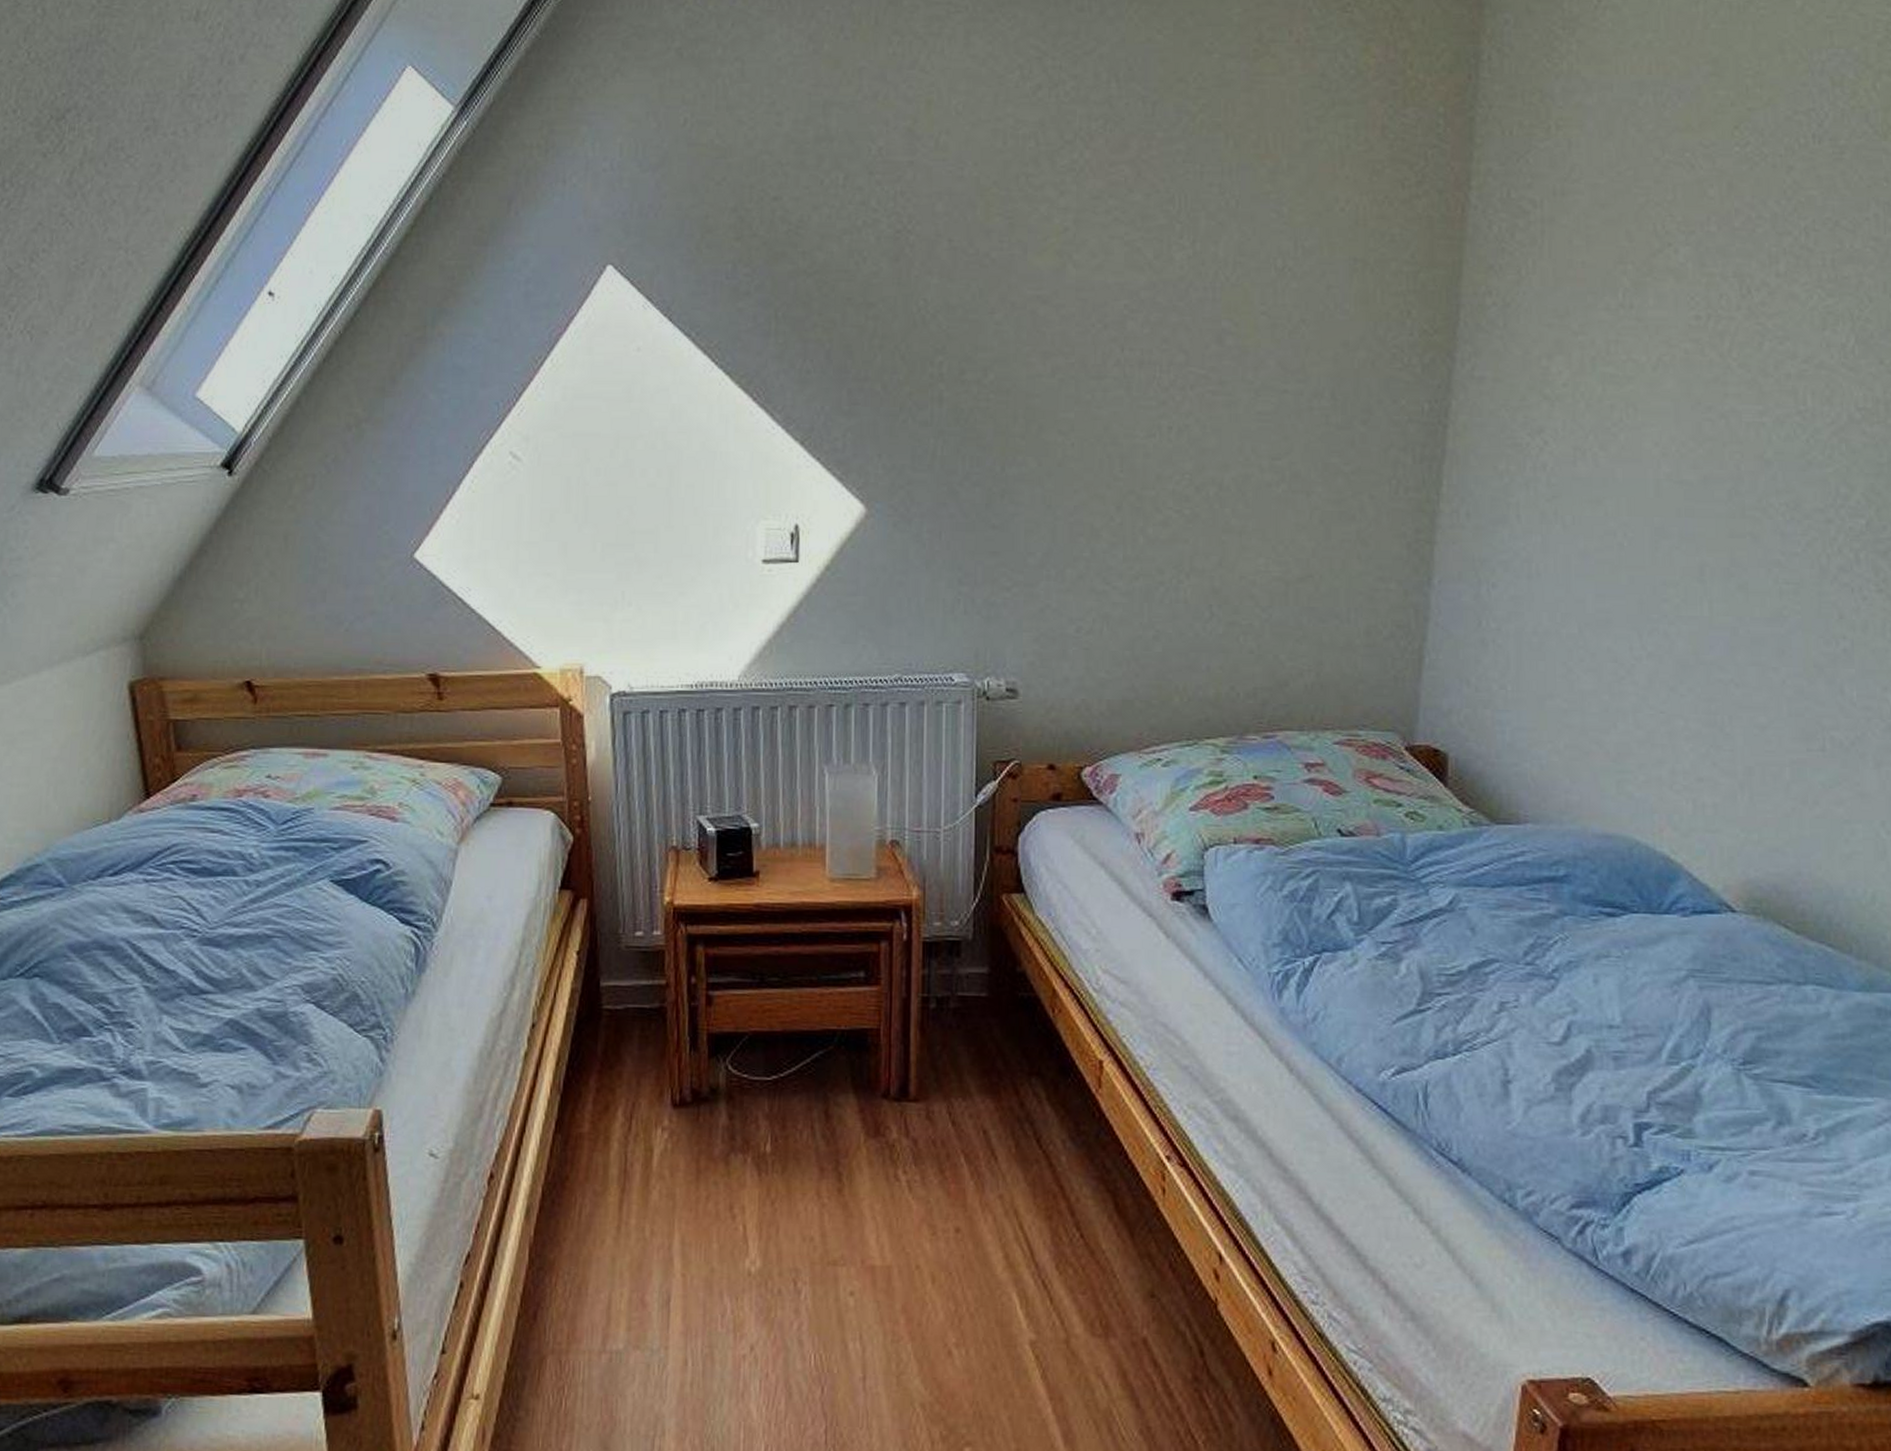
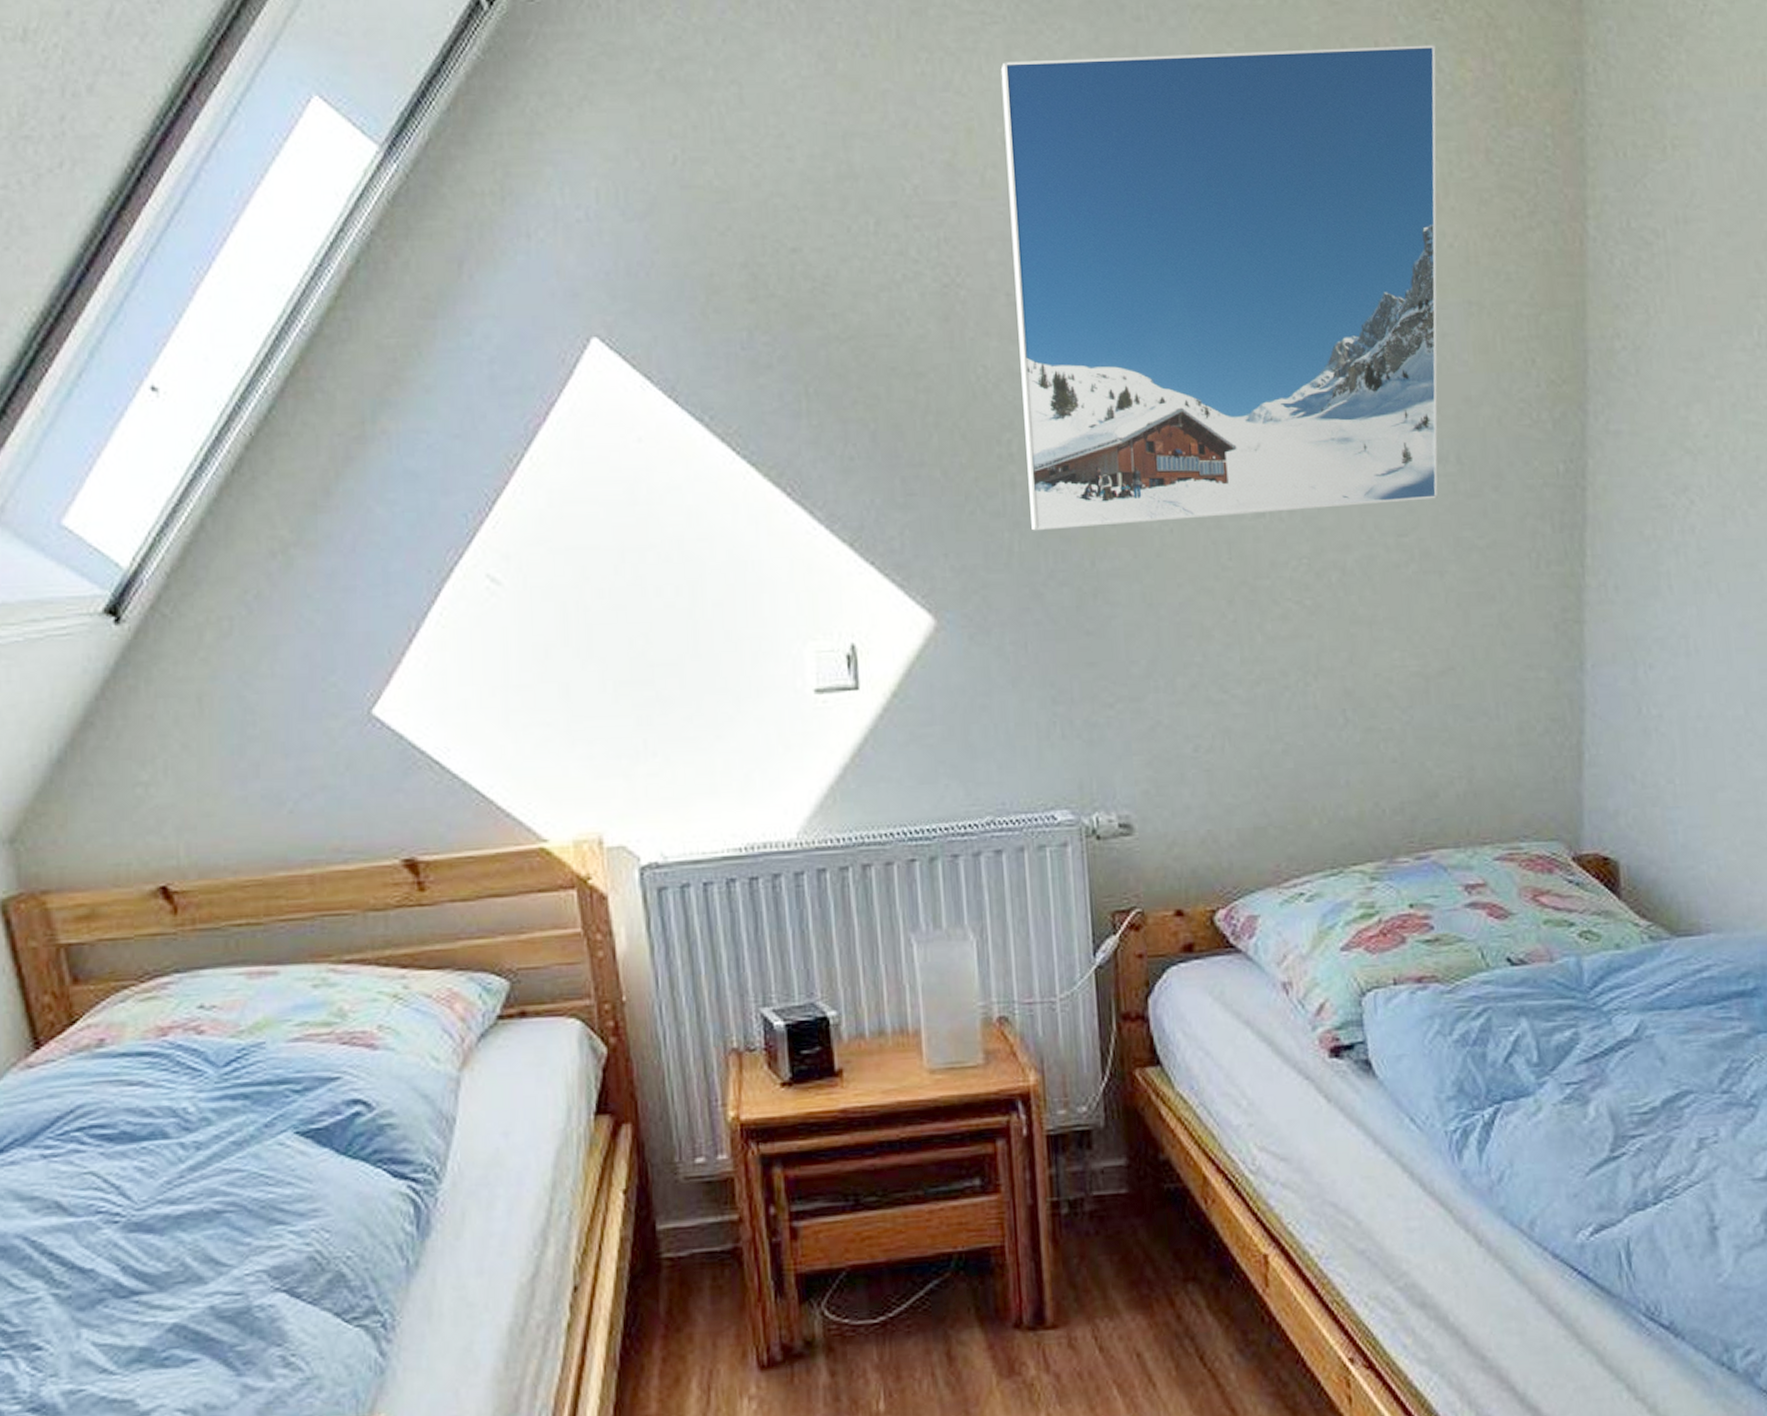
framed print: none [953,34,1344,439] -> present [1000,45,1438,531]

